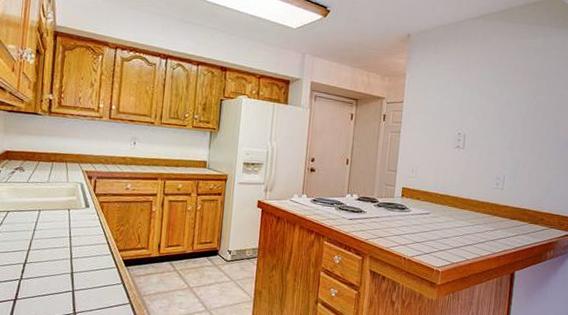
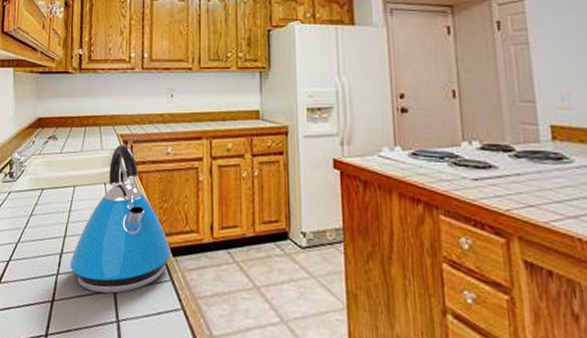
kettle: none [32,179,124,294] -> present [69,145,170,294]

